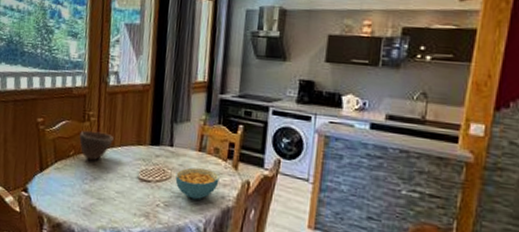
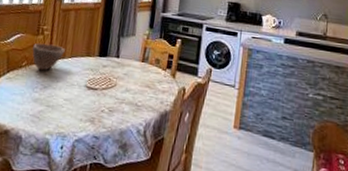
cereal bowl: present [175,167,220,200] -> none [120,76,159,106]

